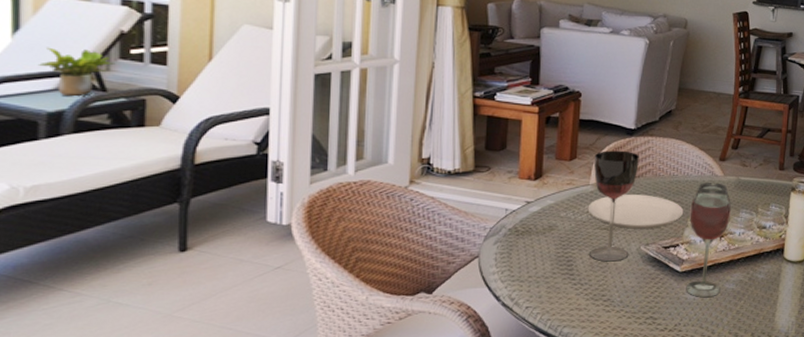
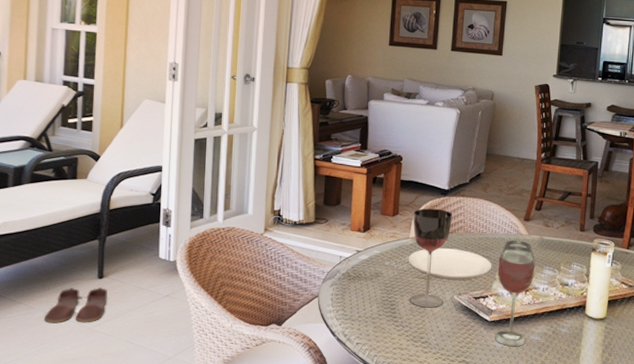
potted plant: present [39,47,116,96] -> none [10,117,59,155]
sandal: none [100,263,193,313] -> present [45,287,108,324]

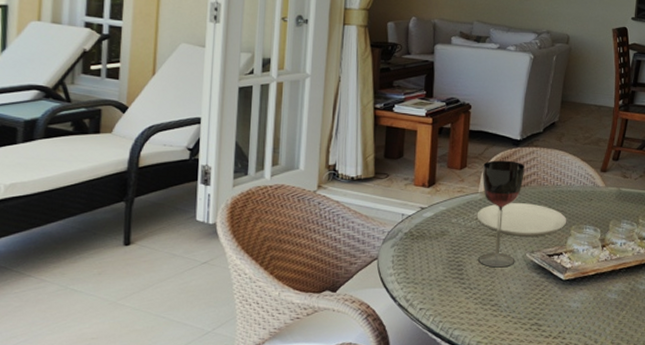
sandal: present [45,287,108,324] -> none [59,256,135,298]
wineglass: present [494,240,536,347] -> none [569,193,613,307]

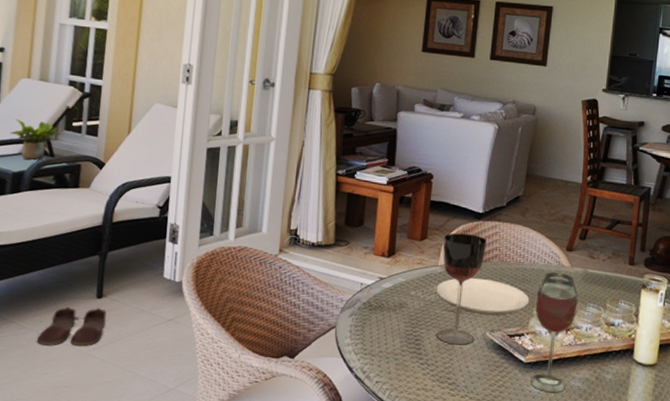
potted plant: none [20,64,79,106] -> present [10,119,62,160]
sandal: none [59,256,135,298] -> present [37,306,106,346]
wineglass: none [569,193,613,307] -> present [530,272,579,393]

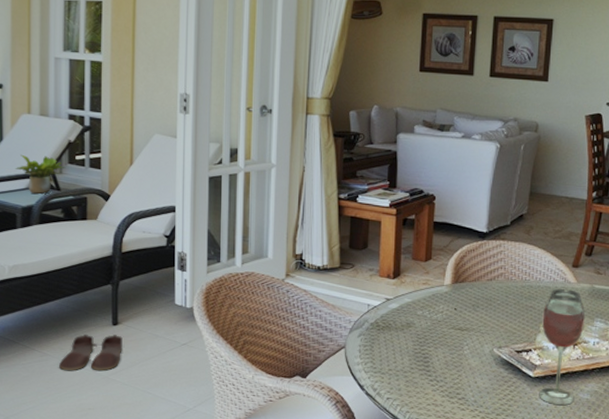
plate: present [436,277,530,315] -> none [442,296,536,332]
wineglass: present [437,233,486,345] -> none [445,253,491,362]

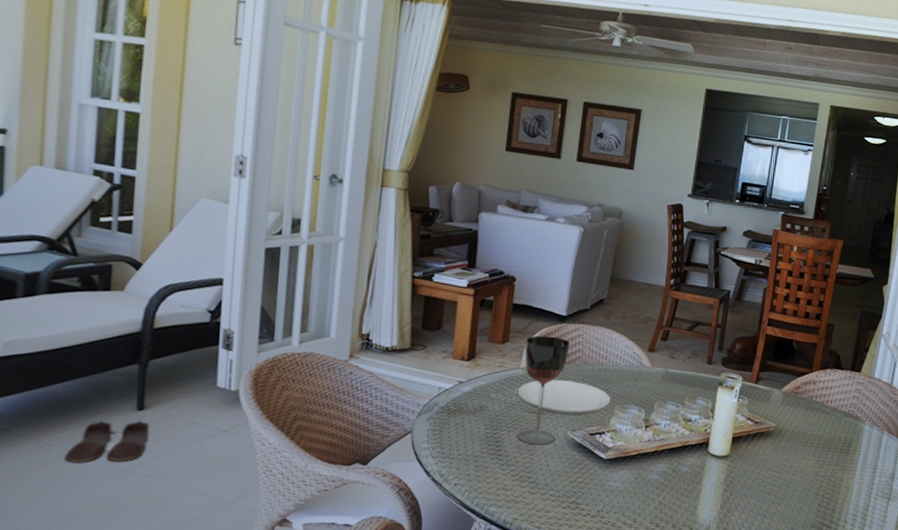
potted plant: present [16,154,66,194] -> none [19,212,87,259]
plate: none [442,296,536,332] -> present [517,379,611,415]
wineglass: none [445,253,491,362] -> present [517,335,569,445]
wineglass: present [539,289,586,406] -> none [610,373,659,487]

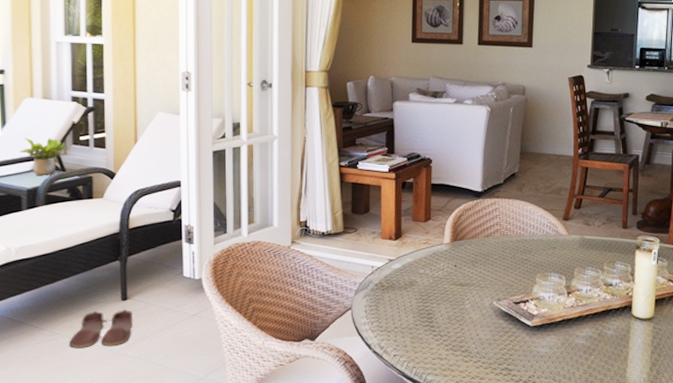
potted plant: none [19,212,87,259] -> present [20,137,71,175]
wineglass: present [517,335,569,445] -> none [447,212,487,316]
plate: present [517,379,611,415] -> none [443,252,532,285]

